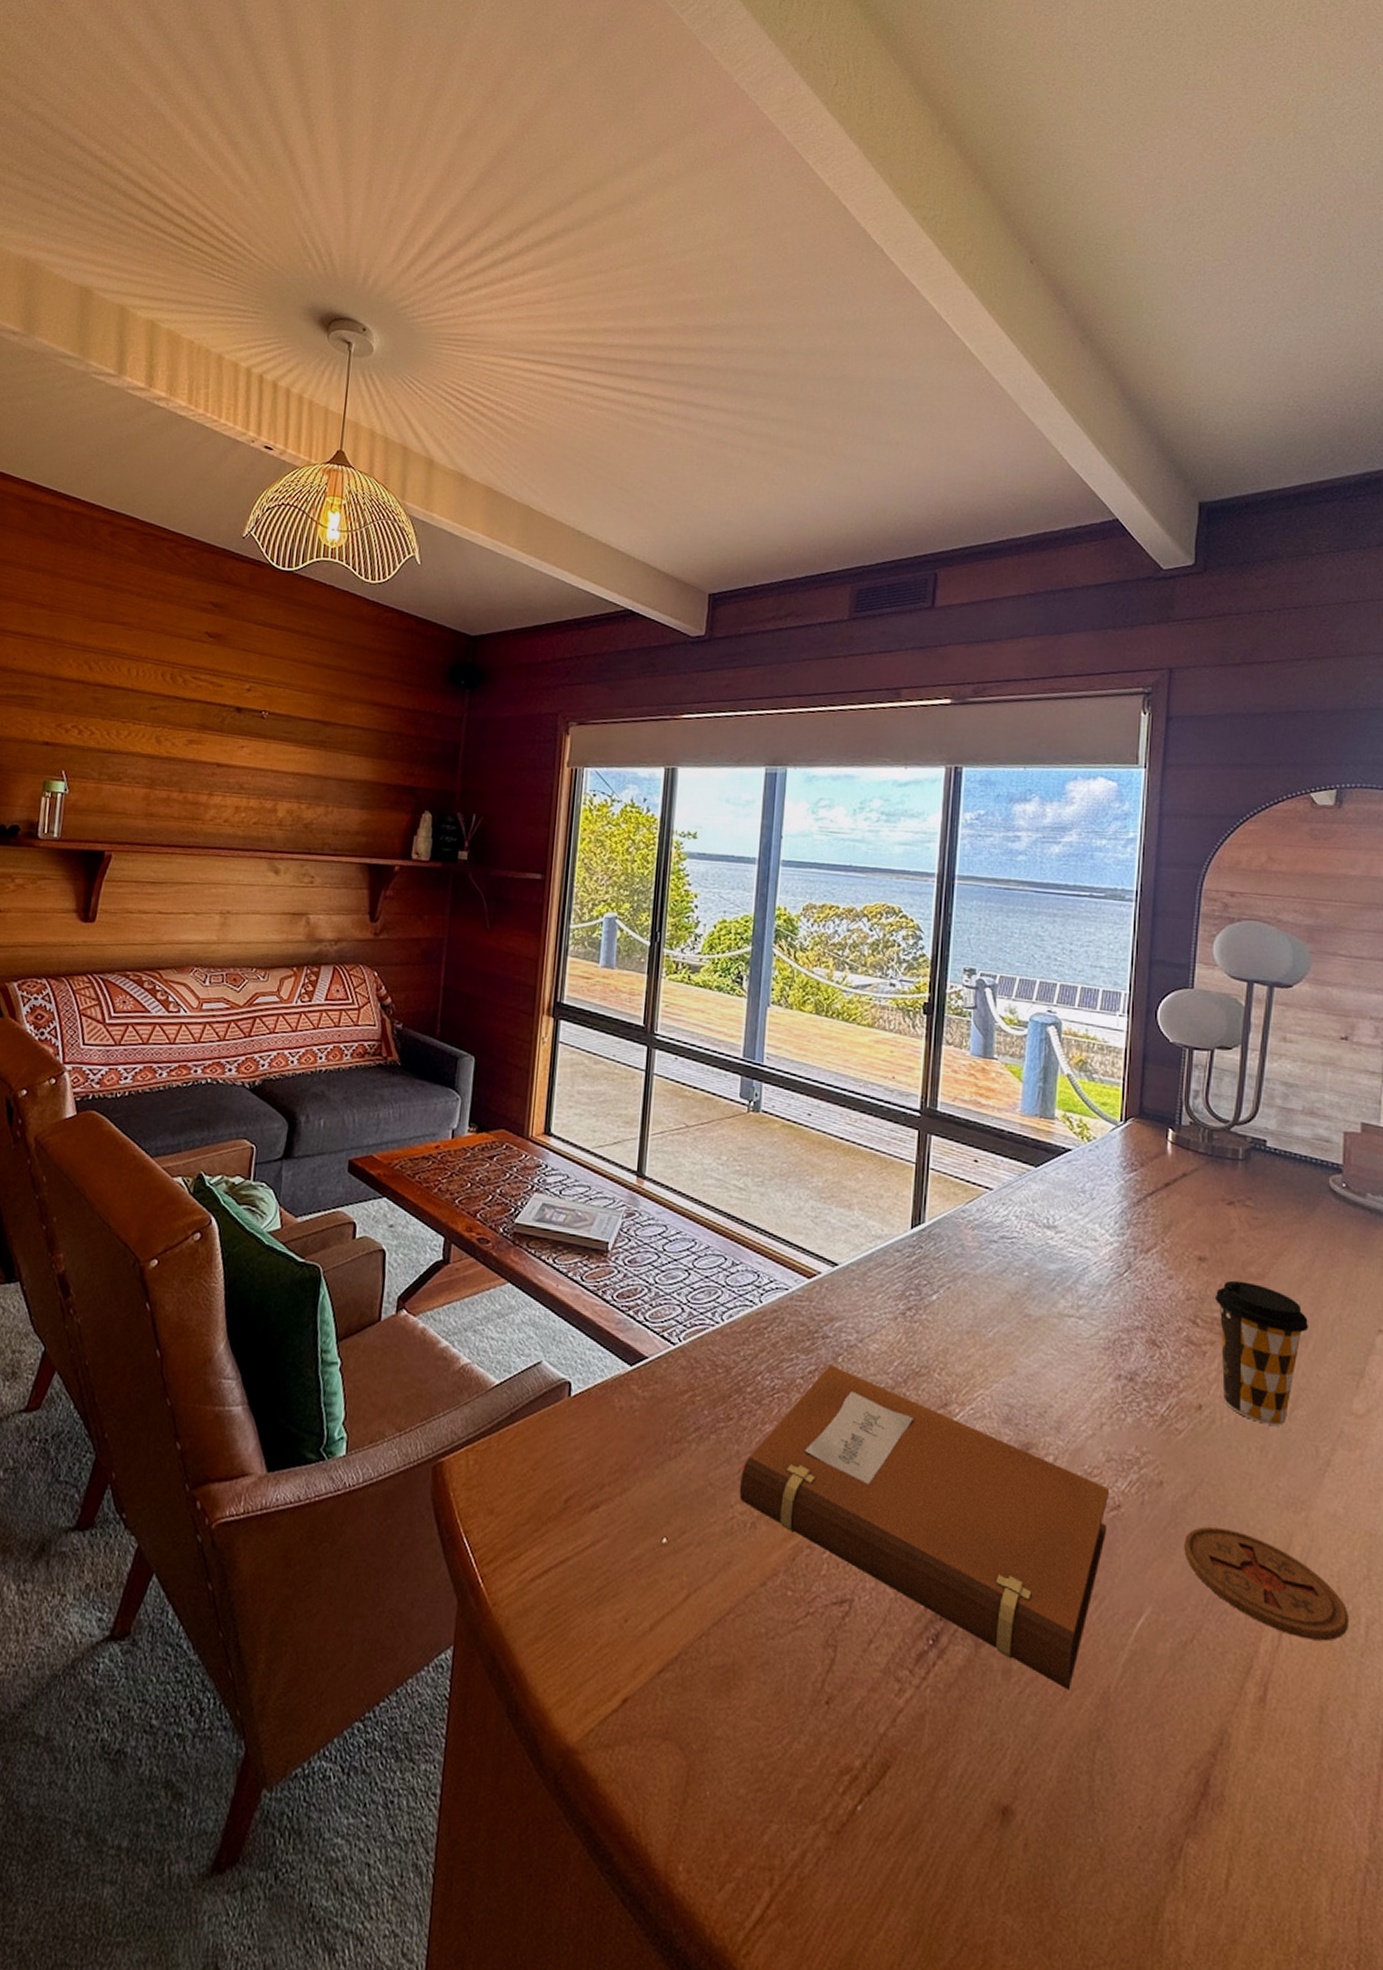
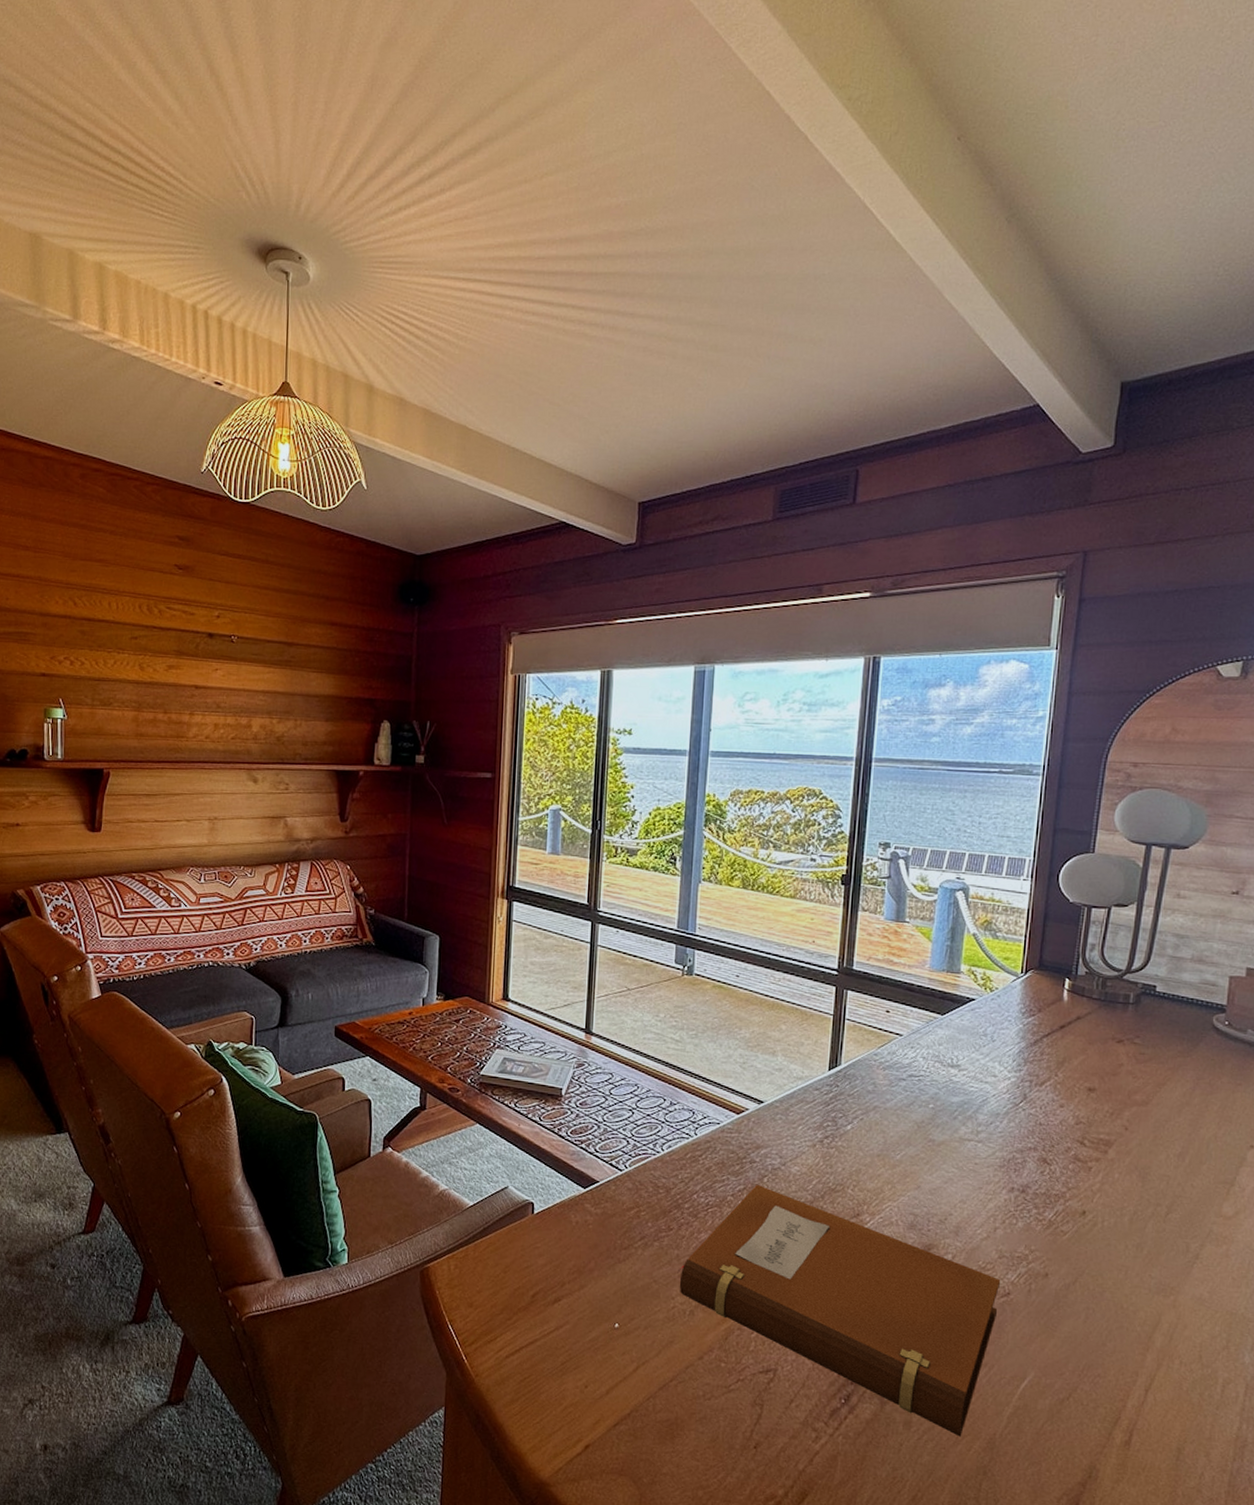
coaster: present [1184,1526,1349,1641] -> none [1065,1308,1208,1398]
coffee cup: present [1214,1280,1309,1426] -> none [1101,1107,1187,1227]

